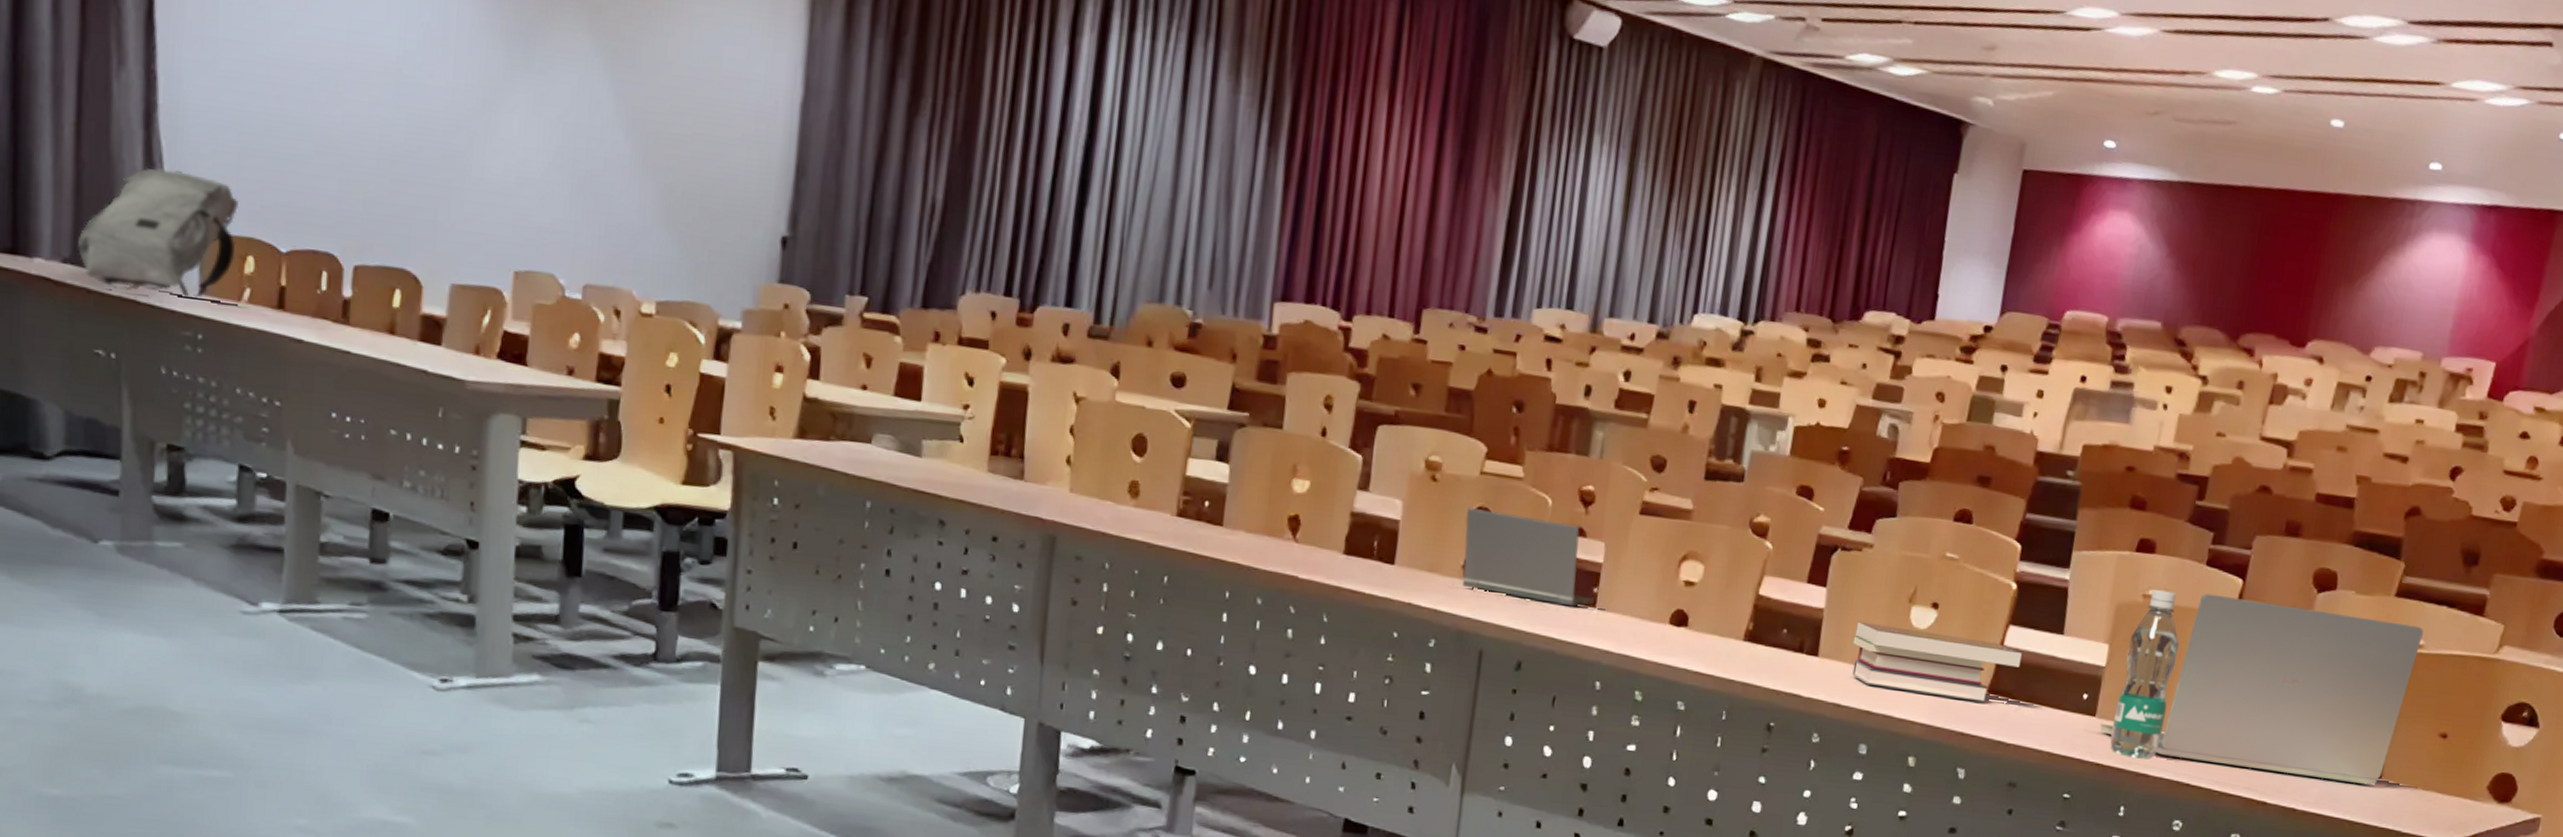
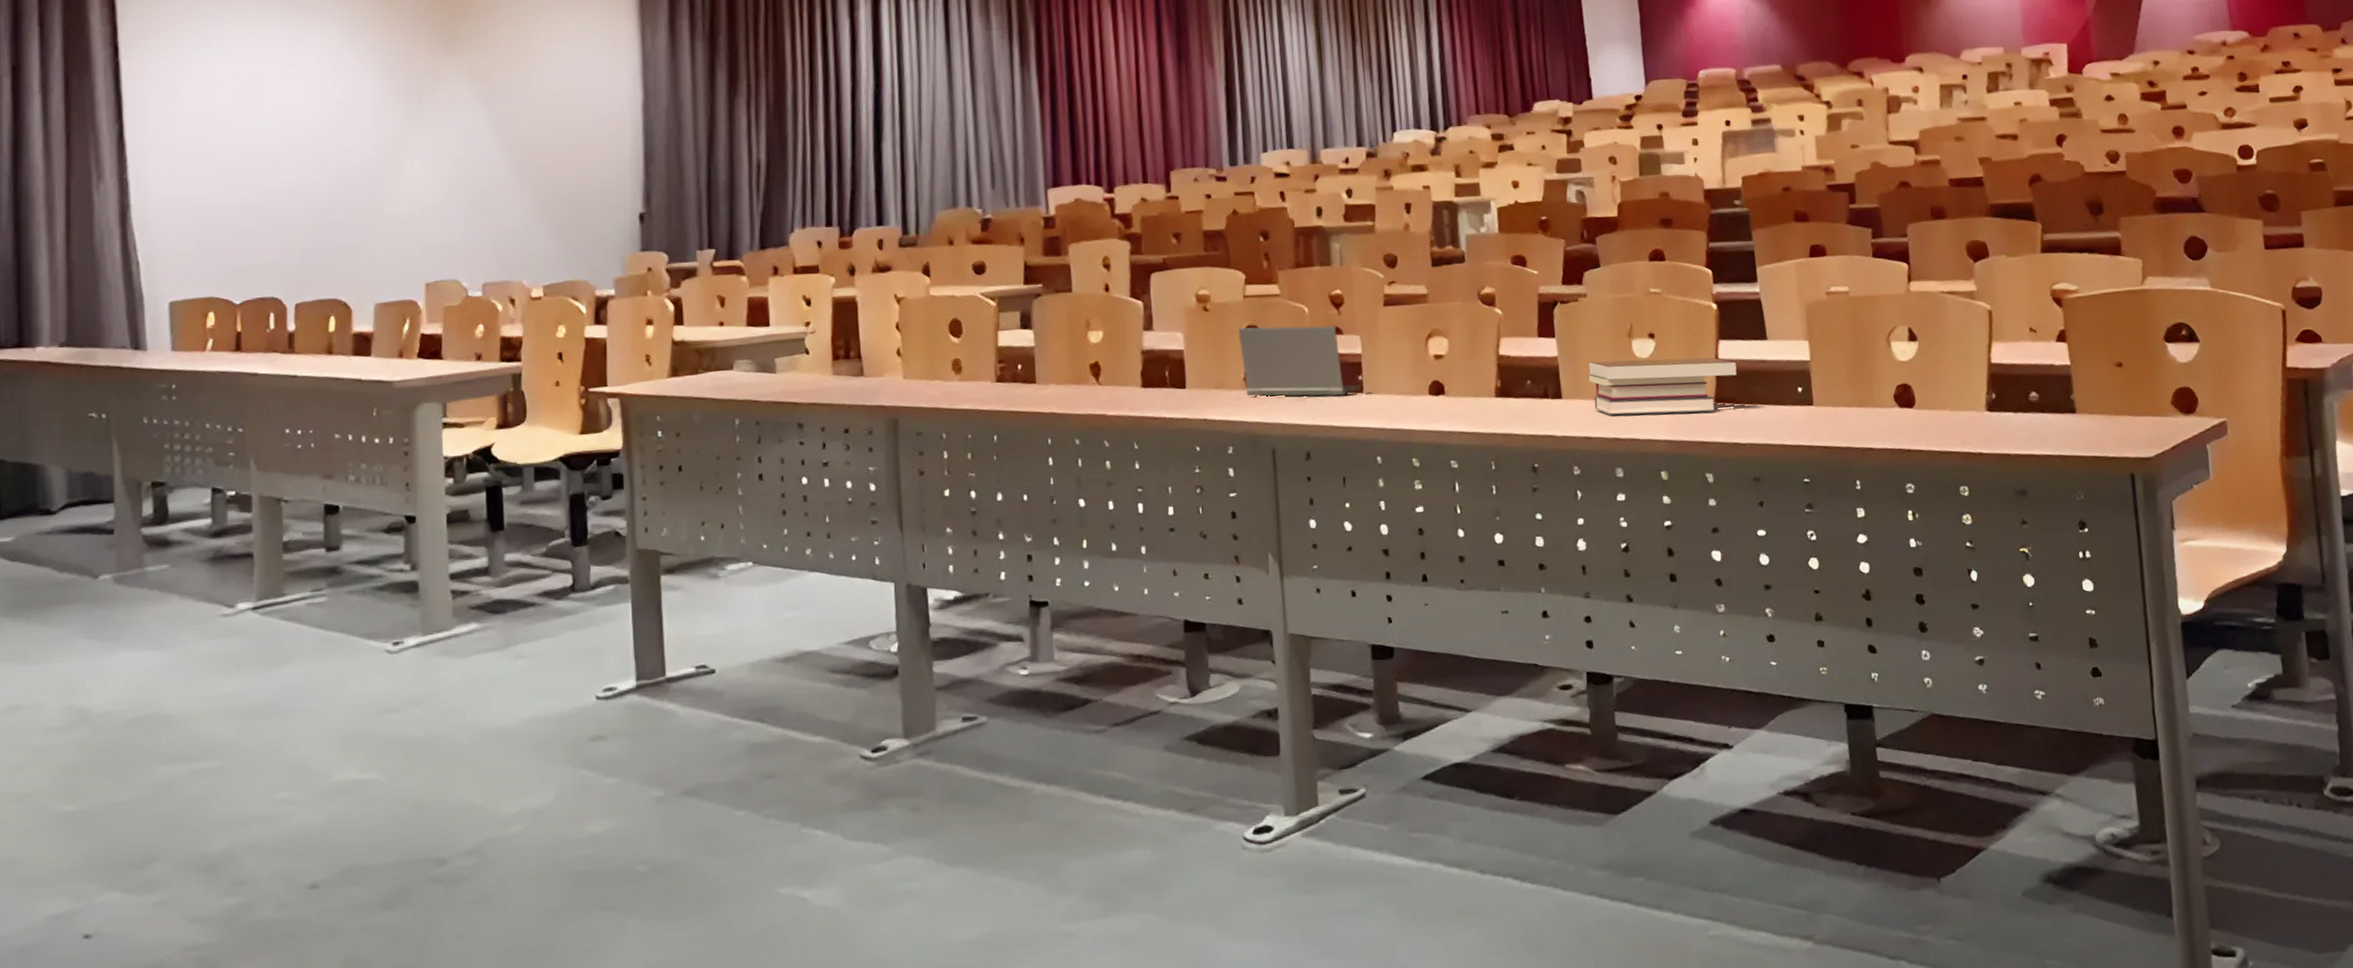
backpack: present [78,168,238,299] -> none [72,254,199,360]
laptop: present [2100,593,2424,786] -> none [1819,274,2076,429]
bottle: present [2110,590,2180,760] -> none [1825,285,1875,436]

